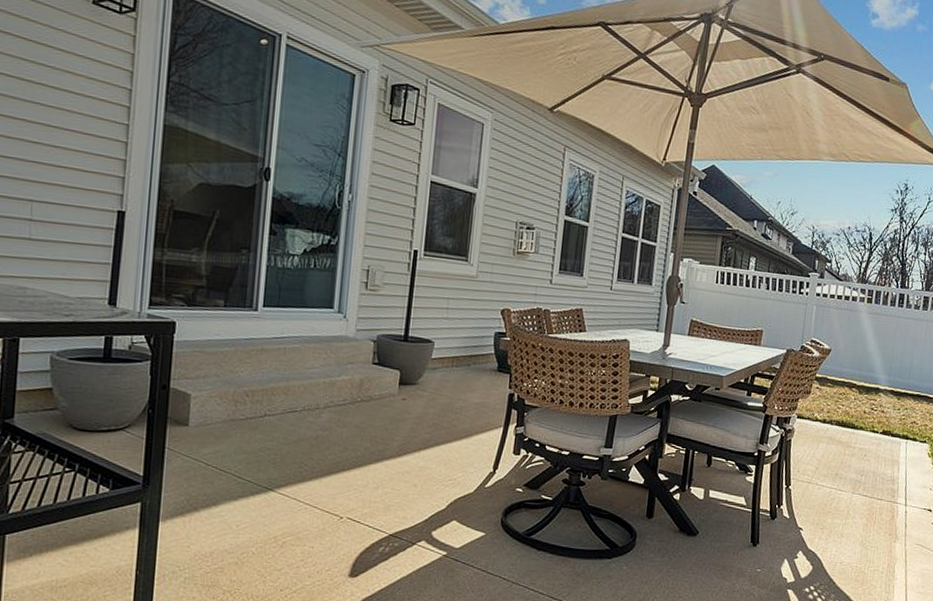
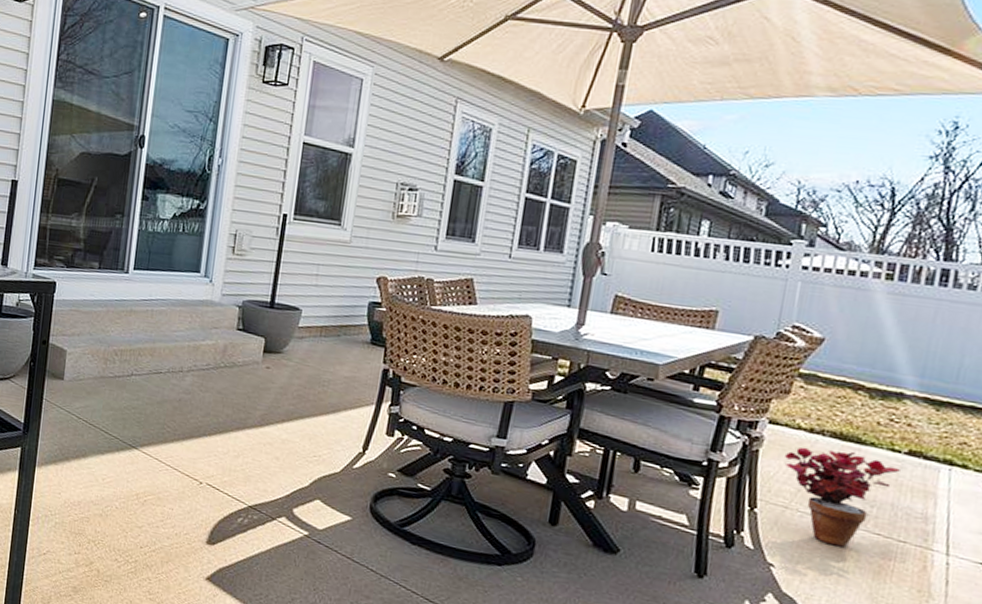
potted plant: none [808,434,878,509] -> present [785,446,900,547]

